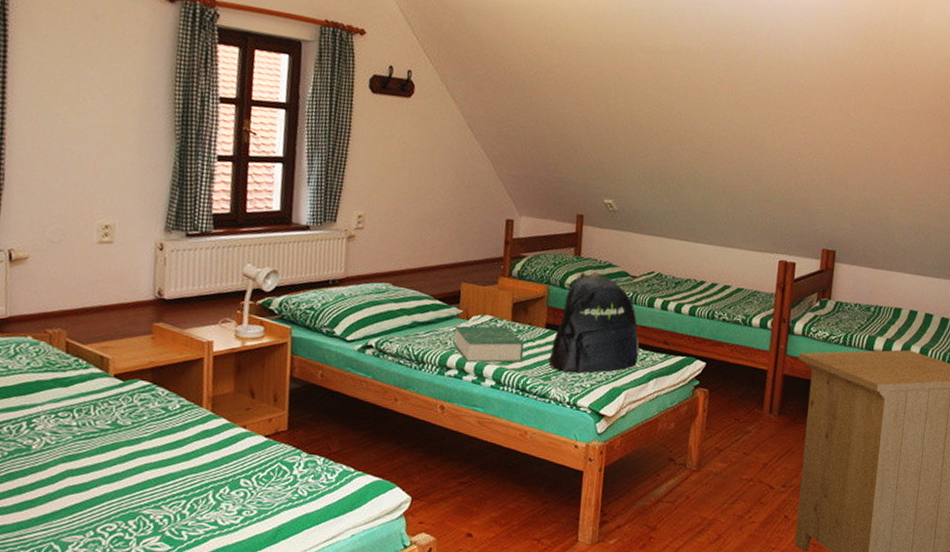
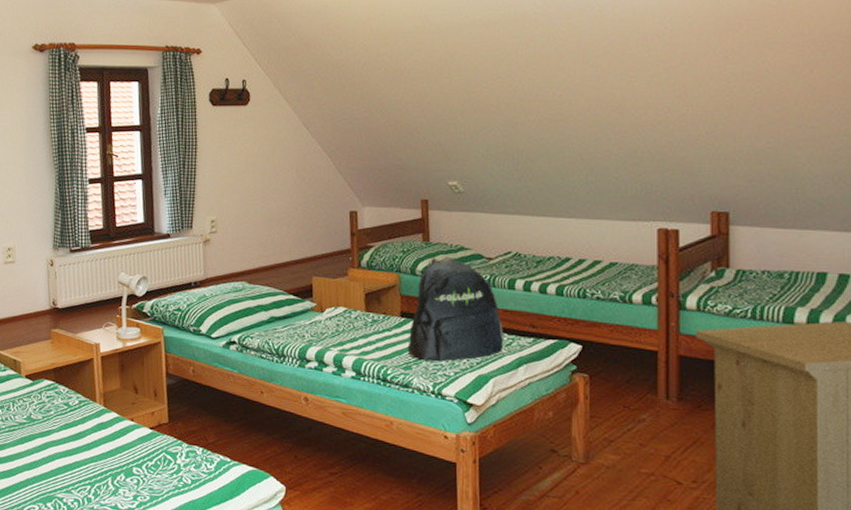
book: present [454,325,525,363] -> none [310,317,381,355]

